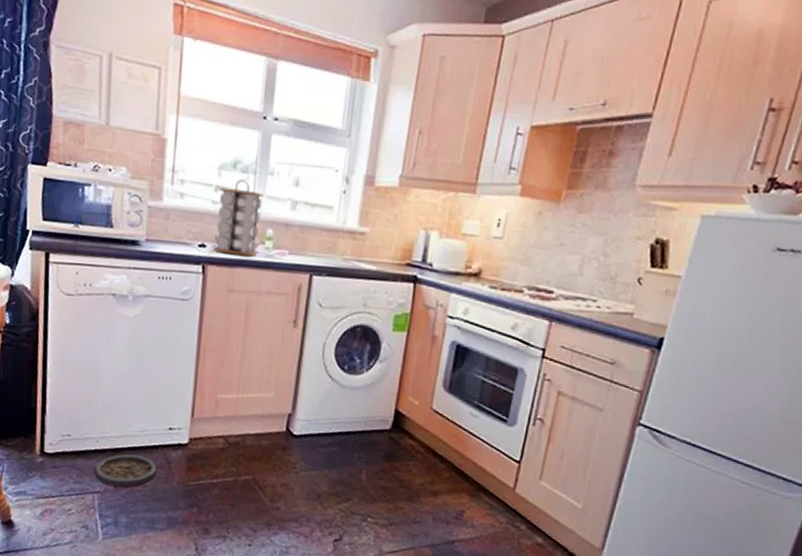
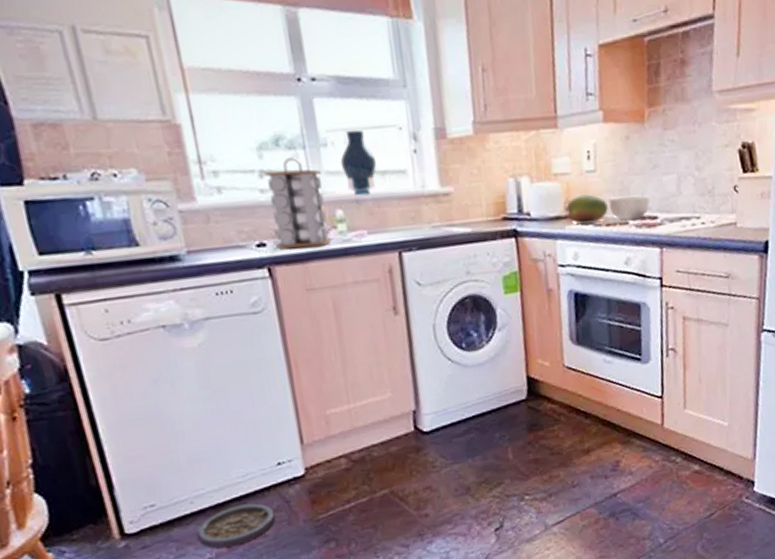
vase: none [280,165,311,222] -> present [340,130,377,197]
fruit: none [466,257,507,285] -> present [566,194,608,224]
bowl: none [508,265,550,291] -> present [608,196,651,222]

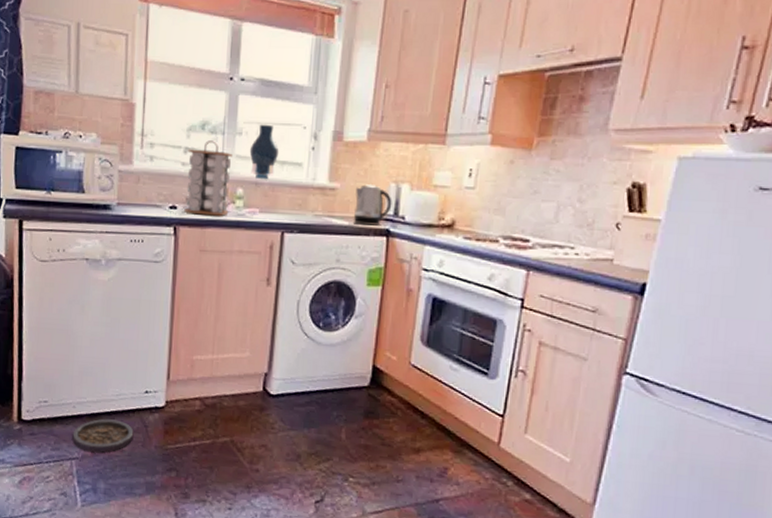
kettle: none [472,183,515,229] -> present [353,184,392,226]
fruit: present [566,194,608,224] -> none [439,208,481,236]
bowl: present [608,196,651,222] -> none [482,215,525,240]

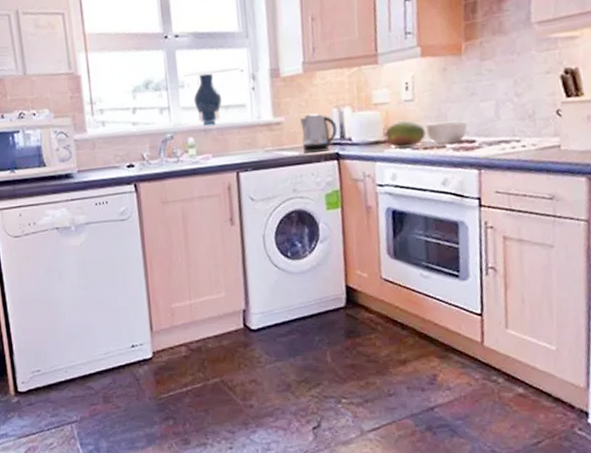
pet bowl: present [72,419,134,453] -> none [68,377,127,413]
spice rack: present [184,140,232,217] -> none [136,97,184,170]
fruit: none [439,208,481,236] -> present [385,120,426,148]
bowl: none [482,215,525,240] -> present [426,121,468,145]

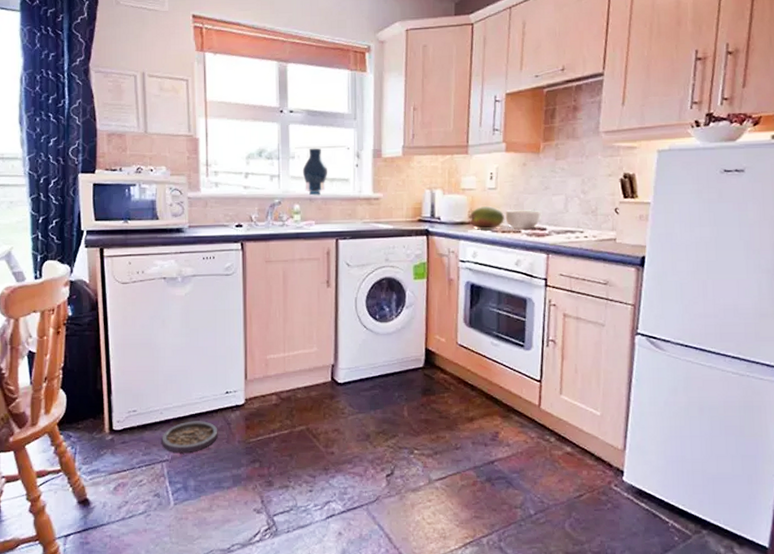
pet bowl: none [68,377,127,413] -> present [162,421,218,454]
kettle: present [300,113,337,153] -> none [396,192,429,227]

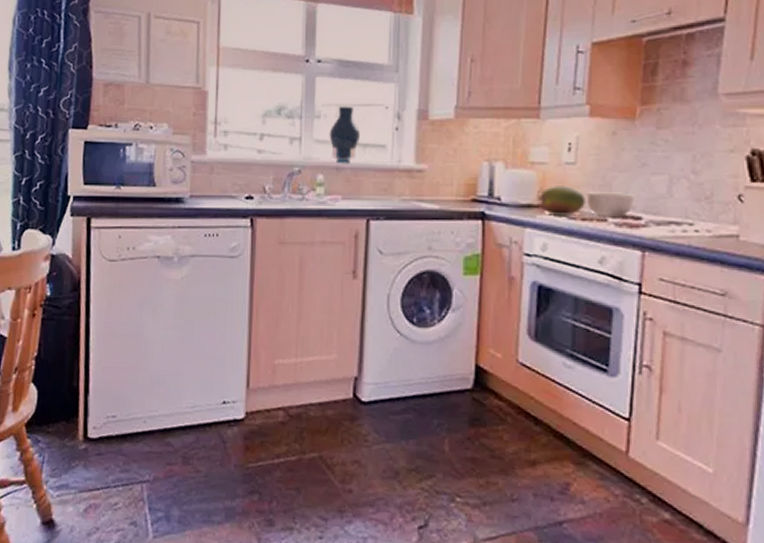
pet bowl: present [162,421,218,454] -> none [143,434,211,475]

